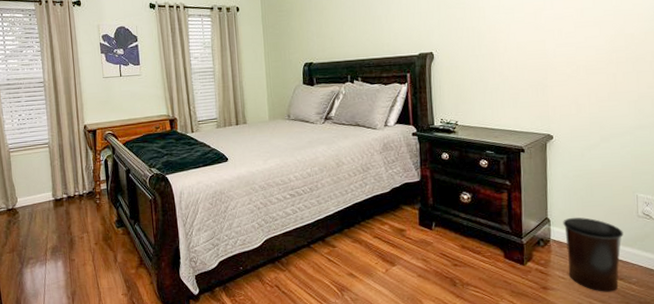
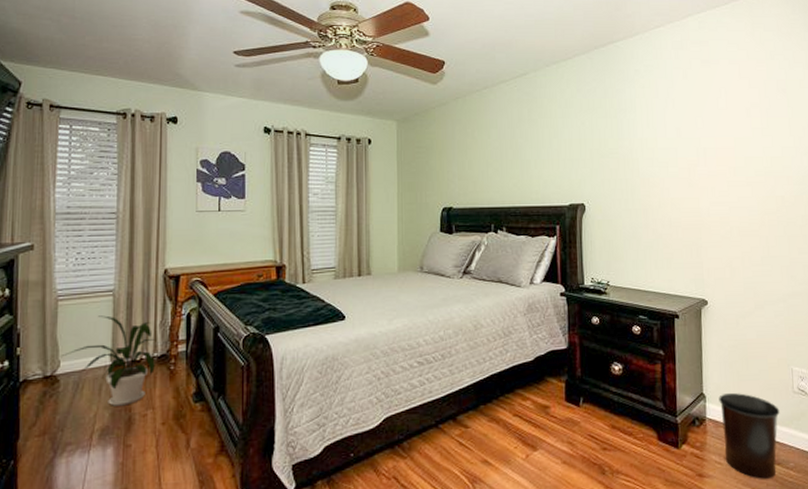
house plant: none [17,163,85,231] -> present [61,315,155,406]

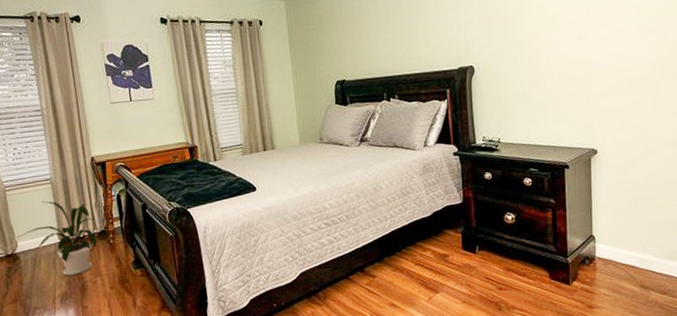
waste bin: present [719,392,780,479] -> none [608,233,667,307]

